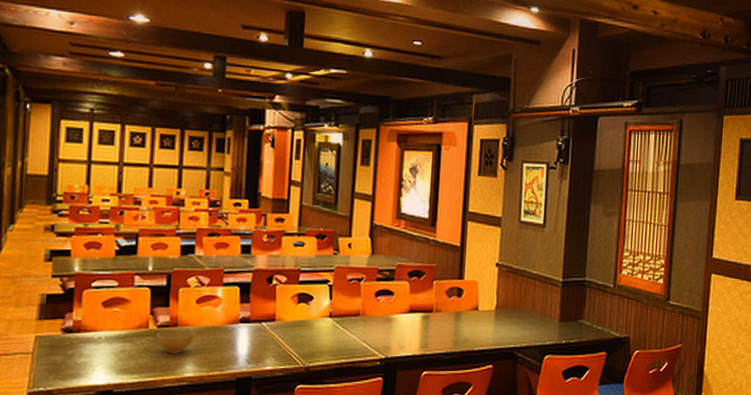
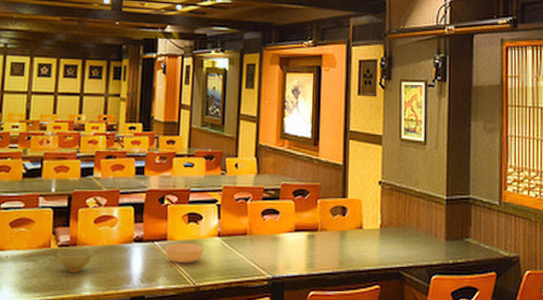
soup bowl: none [273,324,314,344] -> present [164,243,203,263]

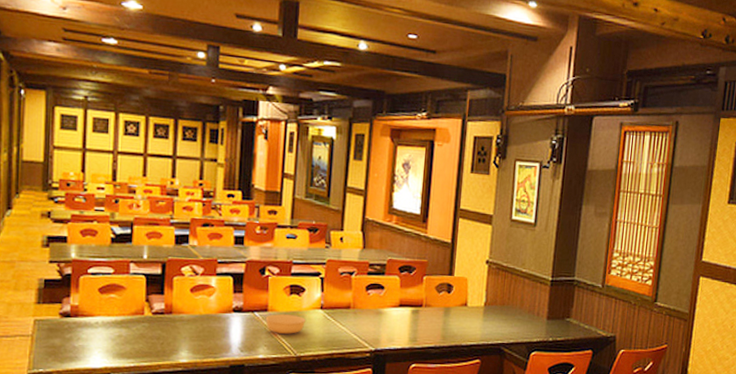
bowl: present [57,248,94,273] -> none [151,316,190,340]

